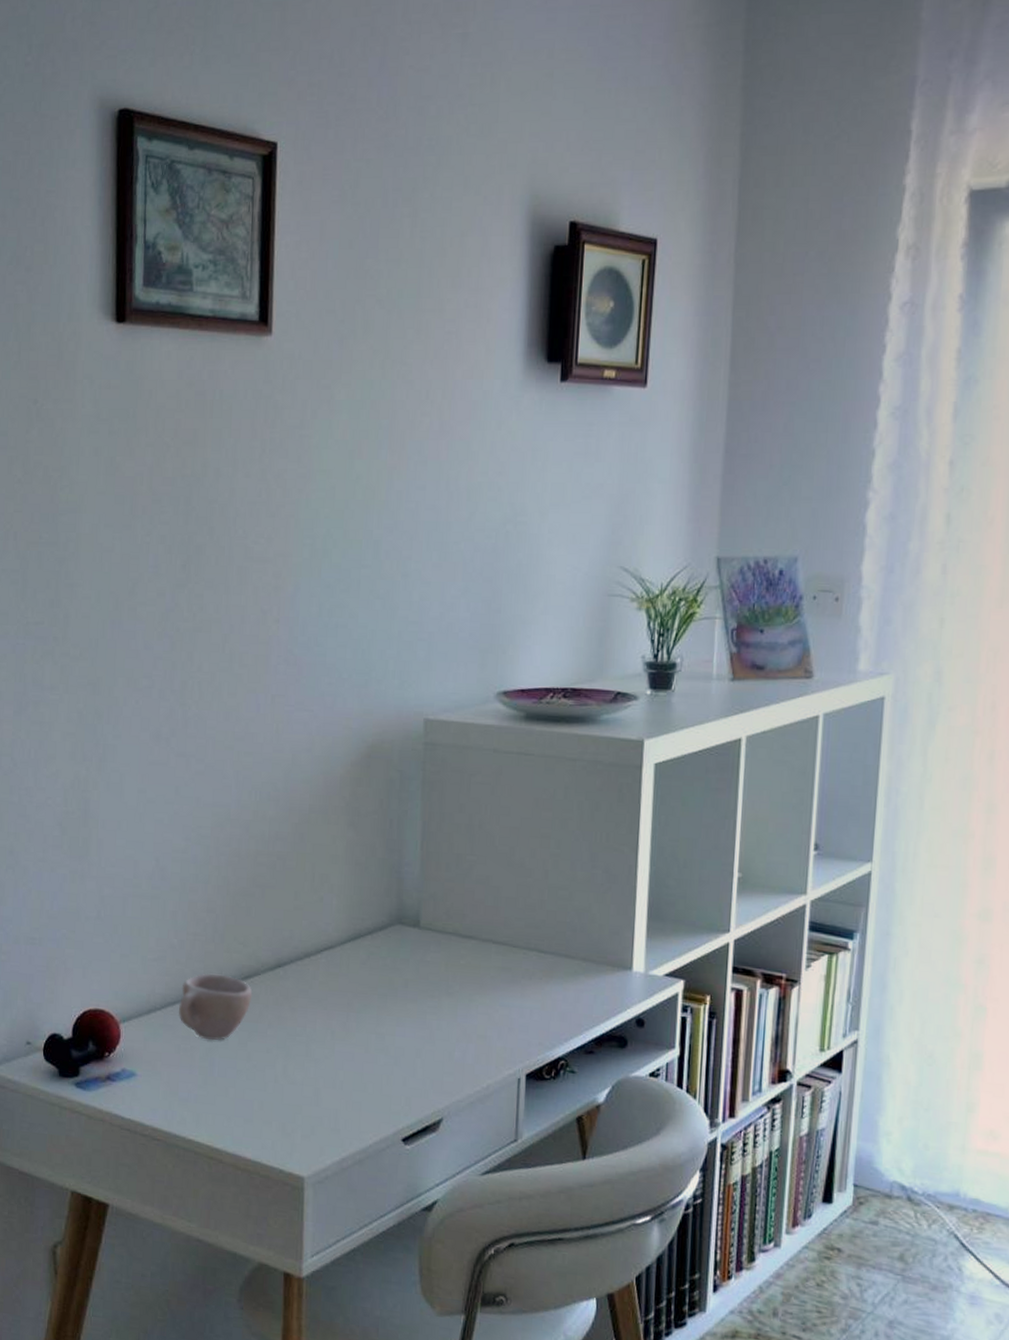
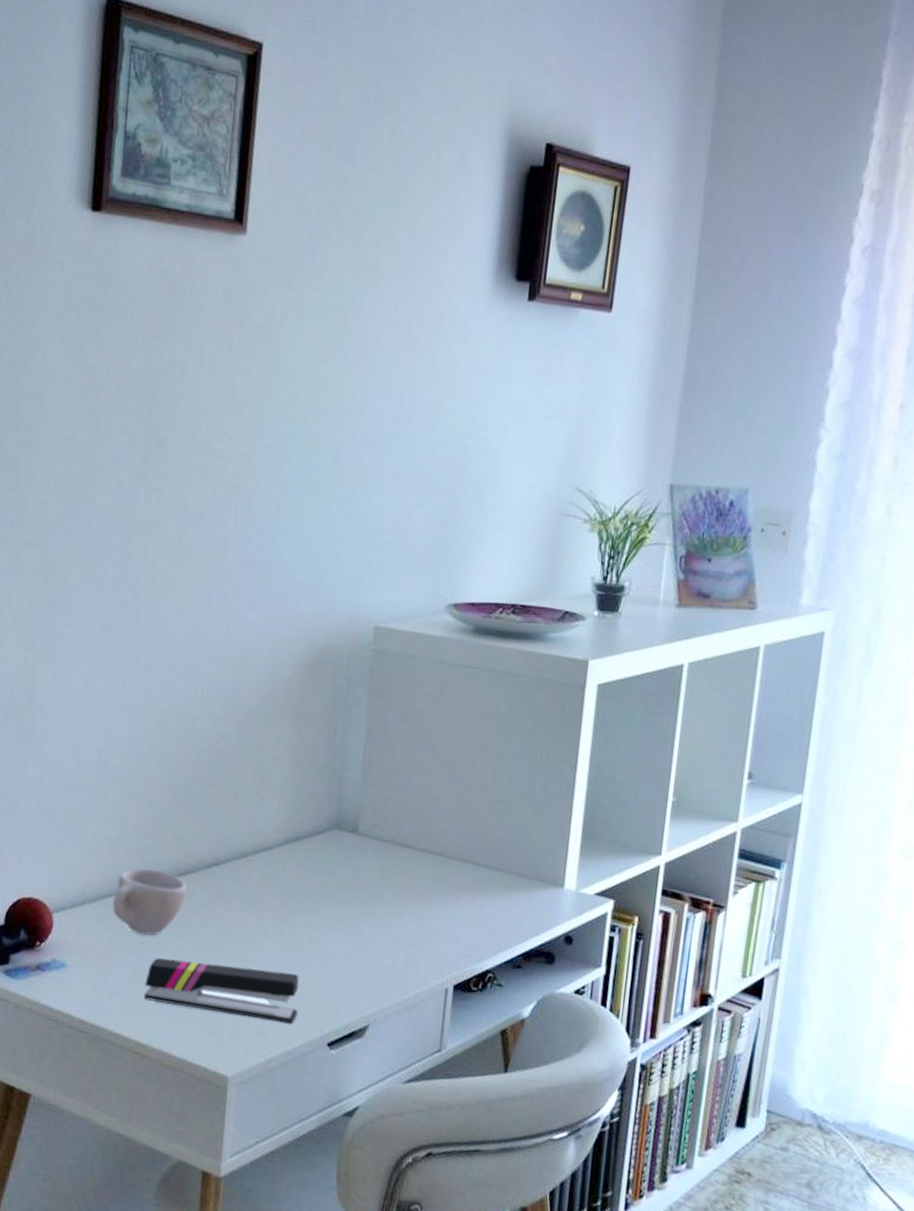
stapler: none [215,1062,370,1122] -> present [144,958,299,1024]

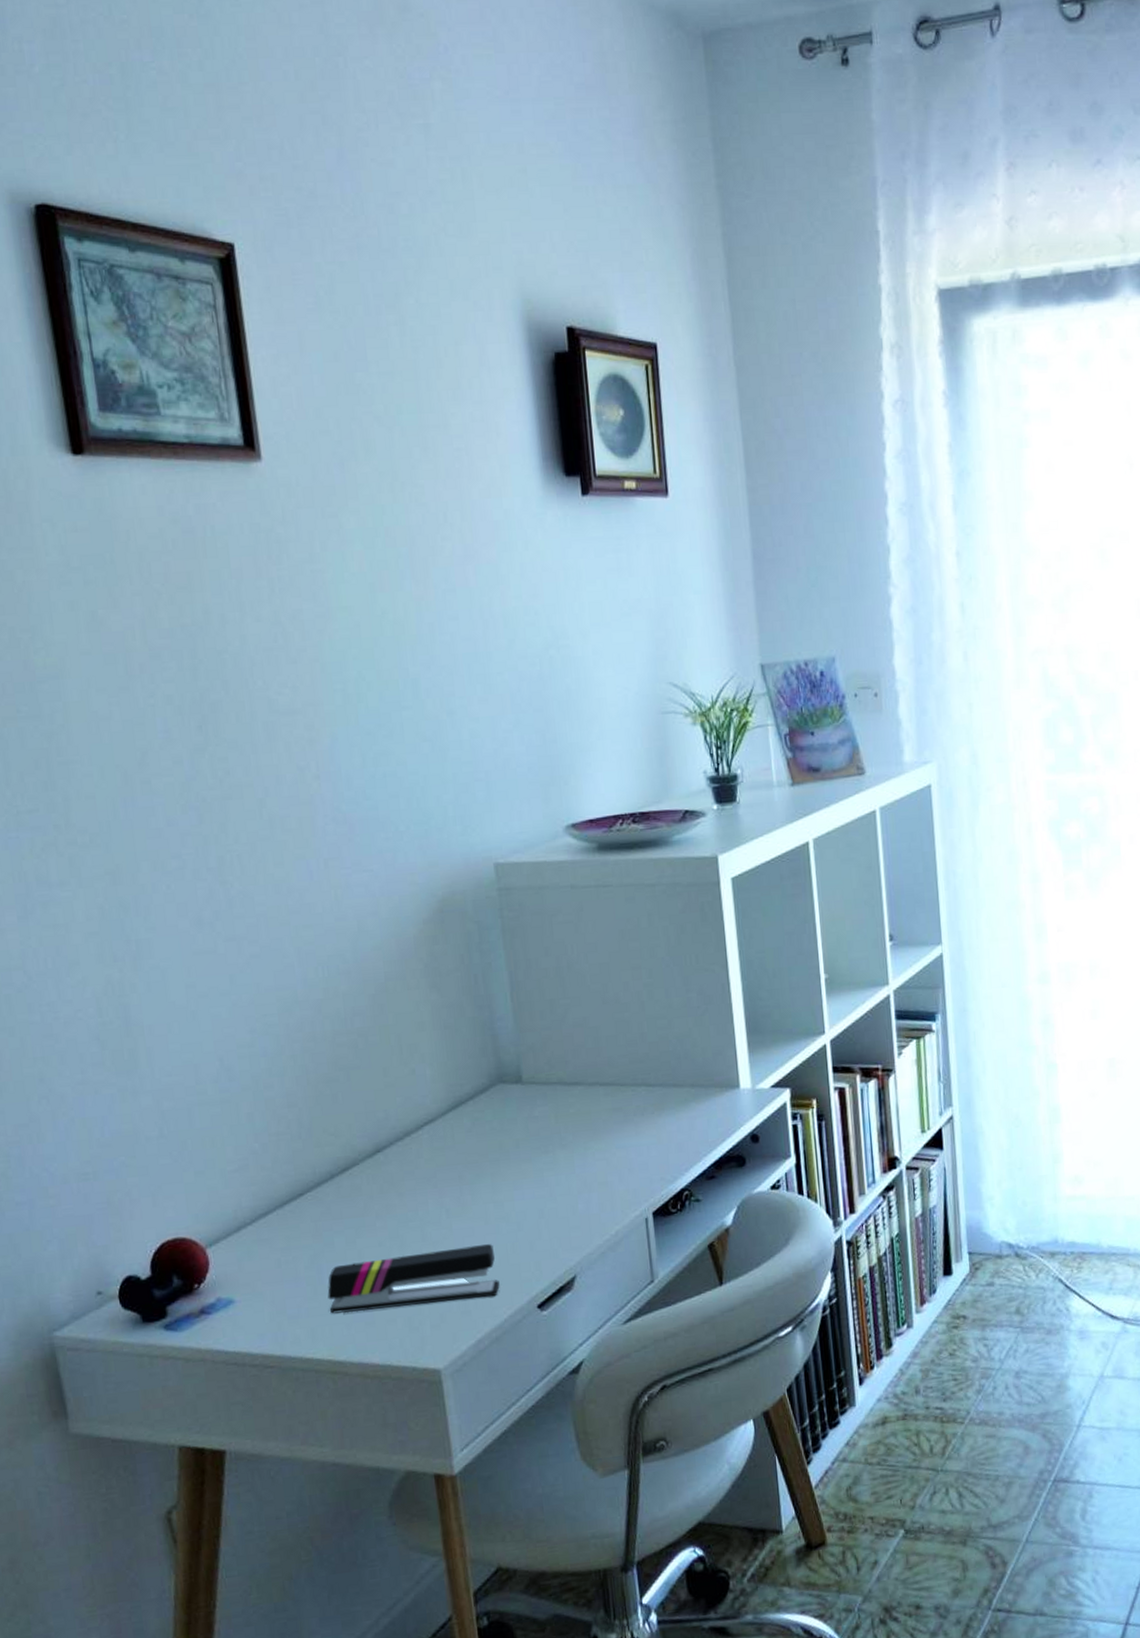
cup: present [112,868,188,935] -> none [271,1172,354,1247]

